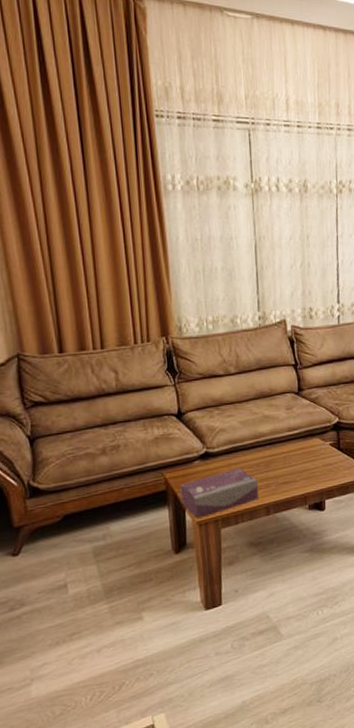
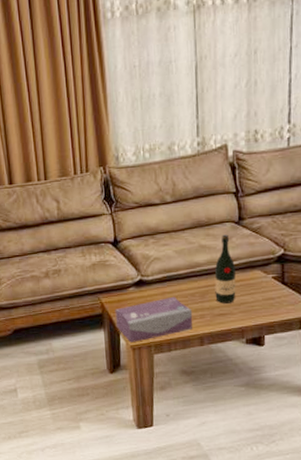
wine bottle: none [278,404,298,472] -> present [214,234,236,304]

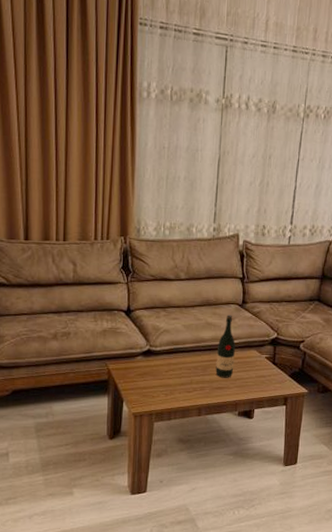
tissue box: present [115,296,193,343] -> none [120,368,194,410]

